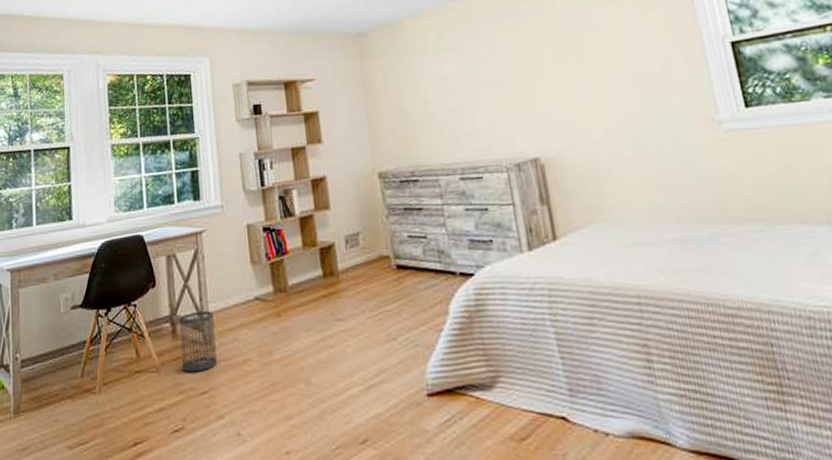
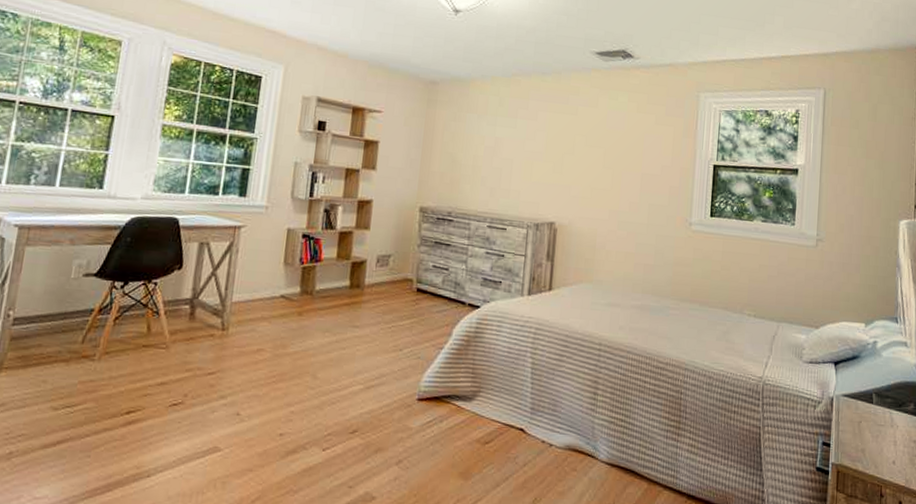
wastebasket: present [178,311,217,373] -> none [193,299,236,355]

